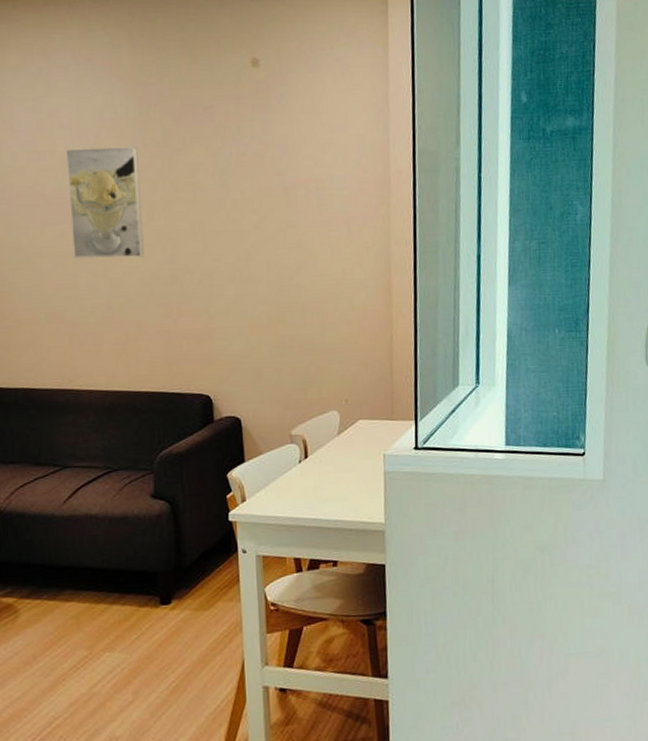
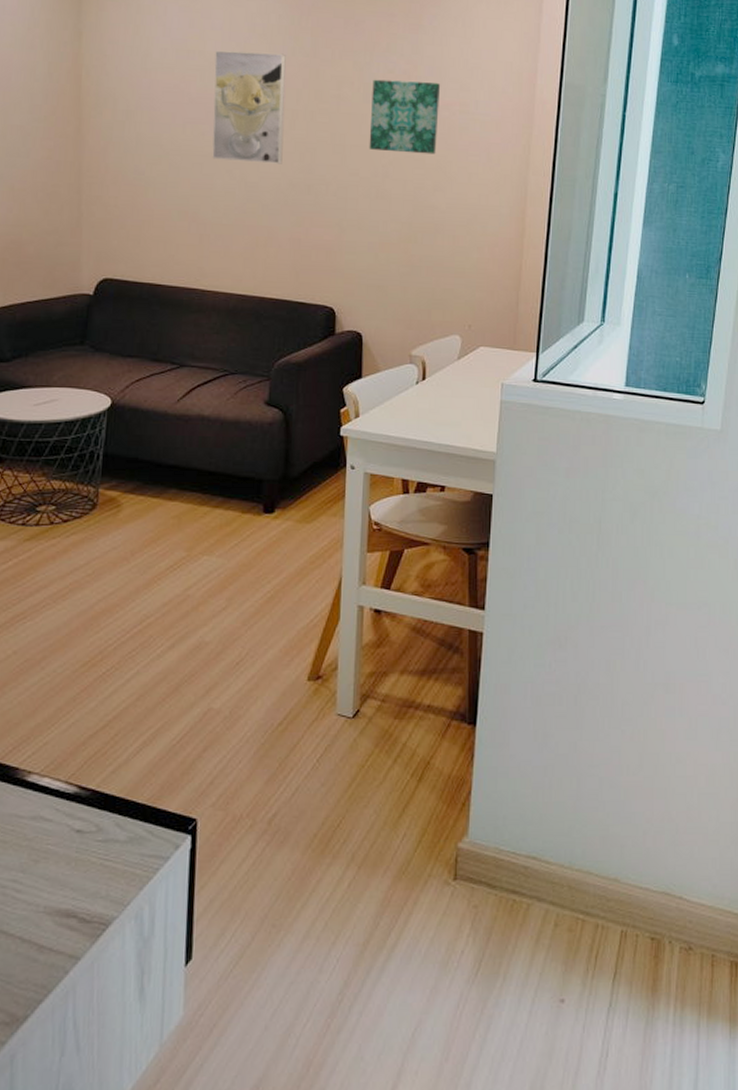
wall art: none [226,161,297,235] -> present [369,79,440,155]

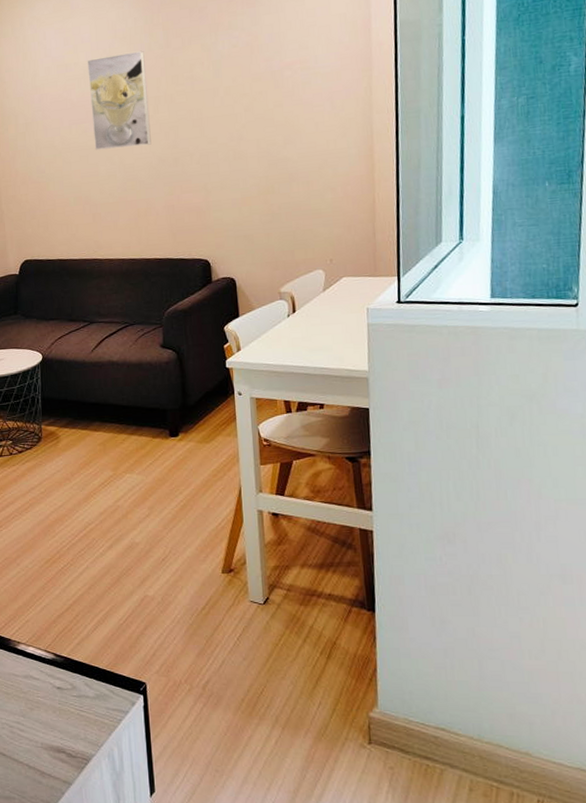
wall art: present [369,79,440,155] -> none [220,46,284,118]

